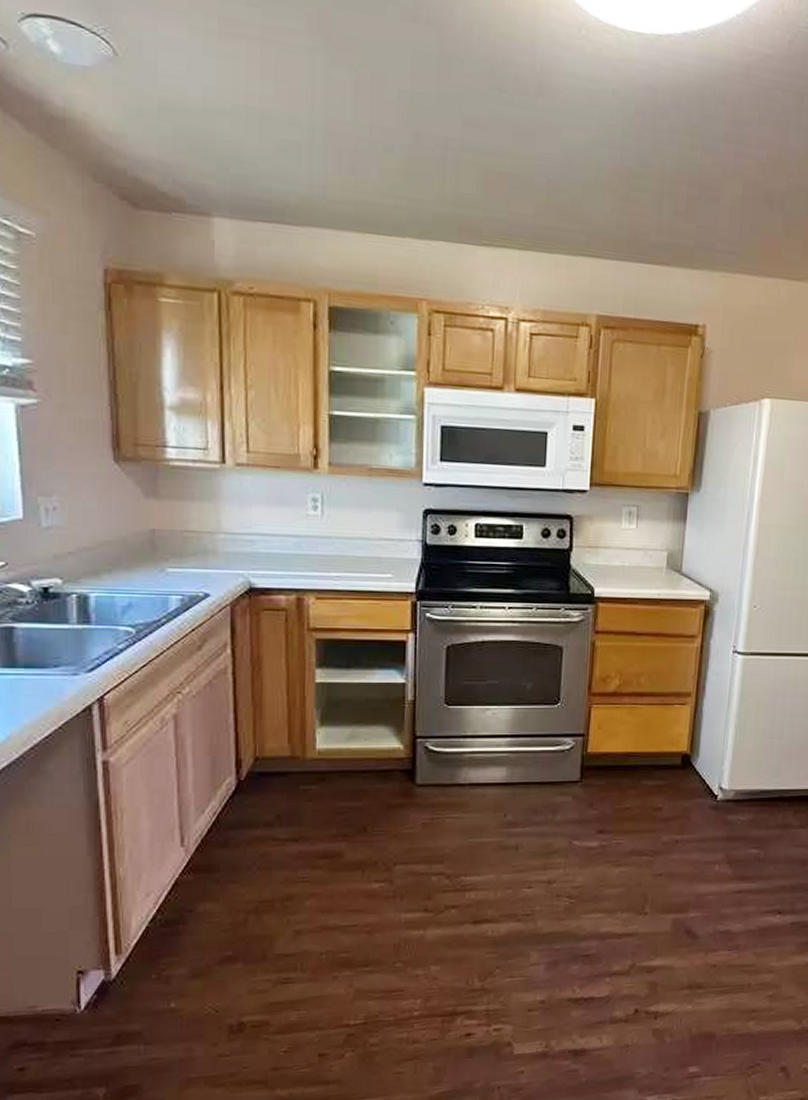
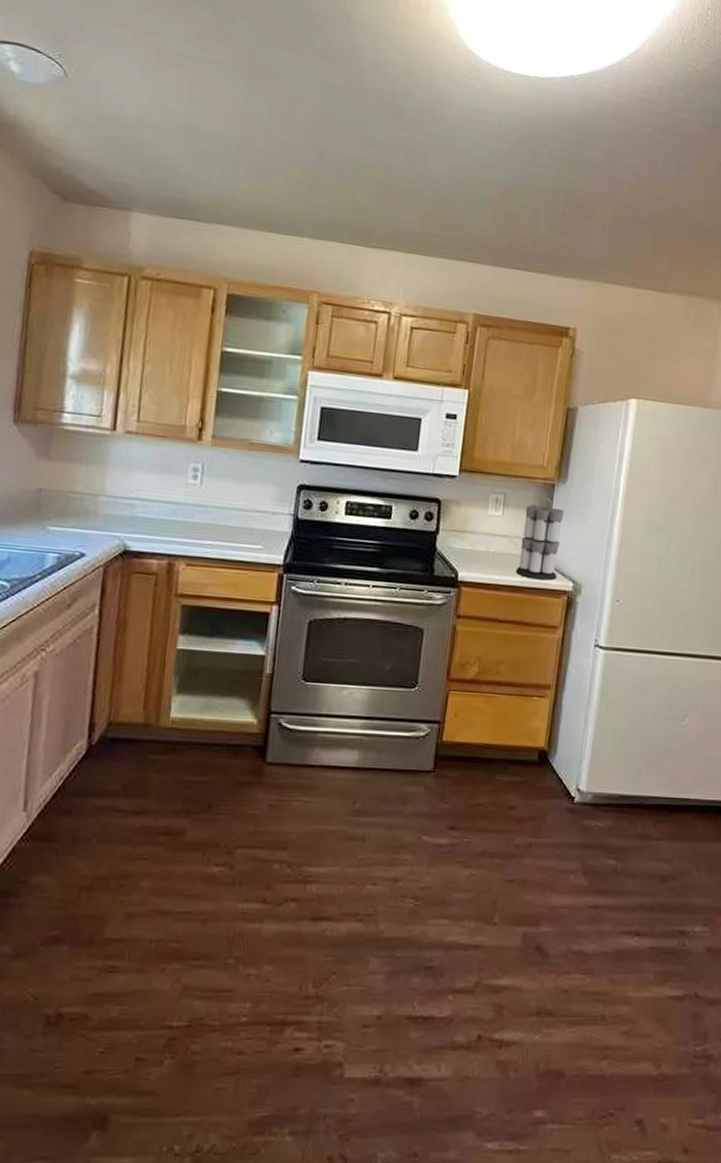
spice rack: none [652,507,699,591] -> present [515,497,564,581]

